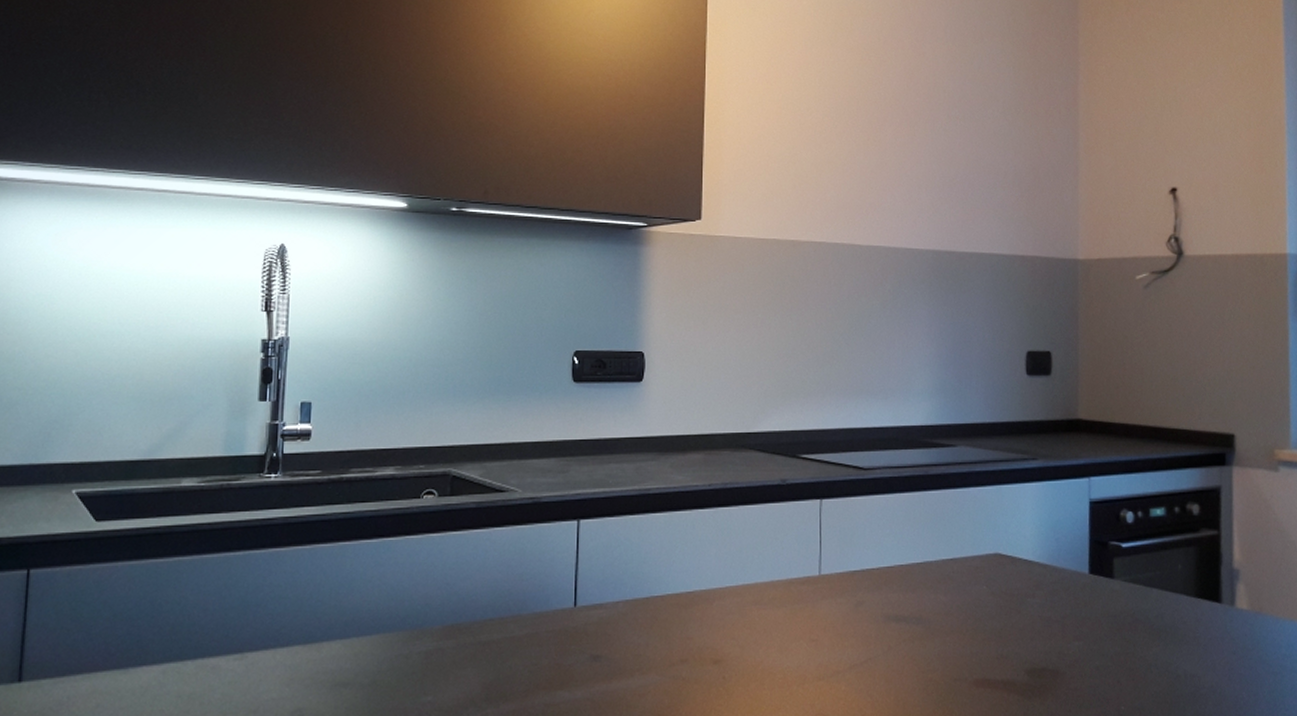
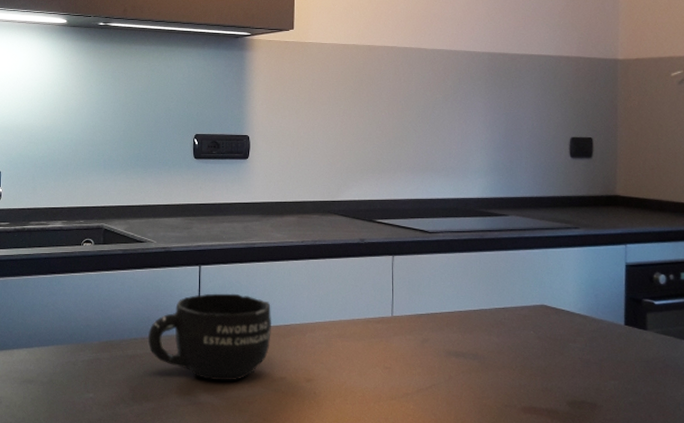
mug: none [507,554,670,668] -> present [147,293,271,380]

